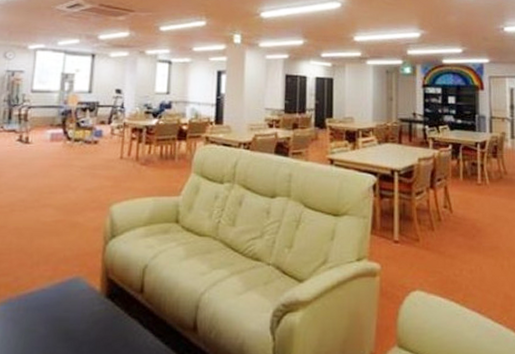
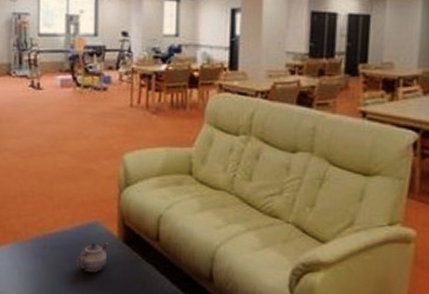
teapot: none [51,299,90,334] -> present [75,243,109,273]

